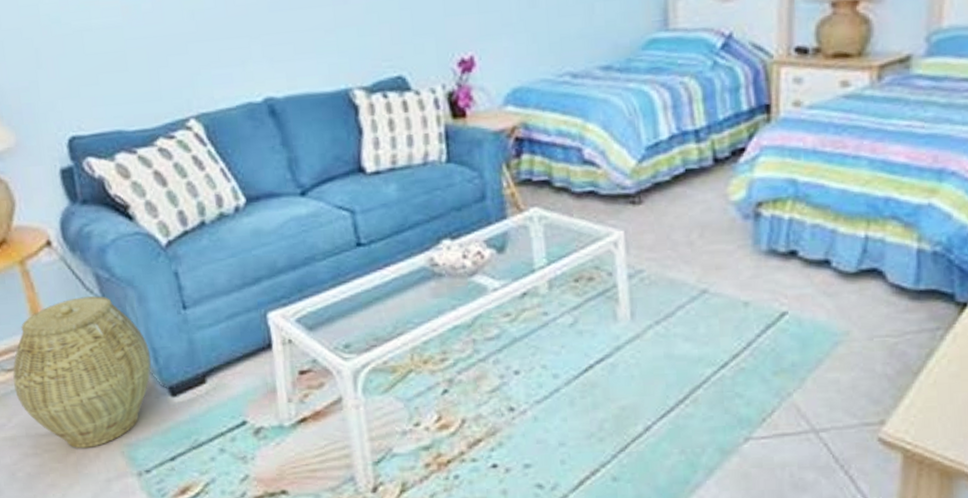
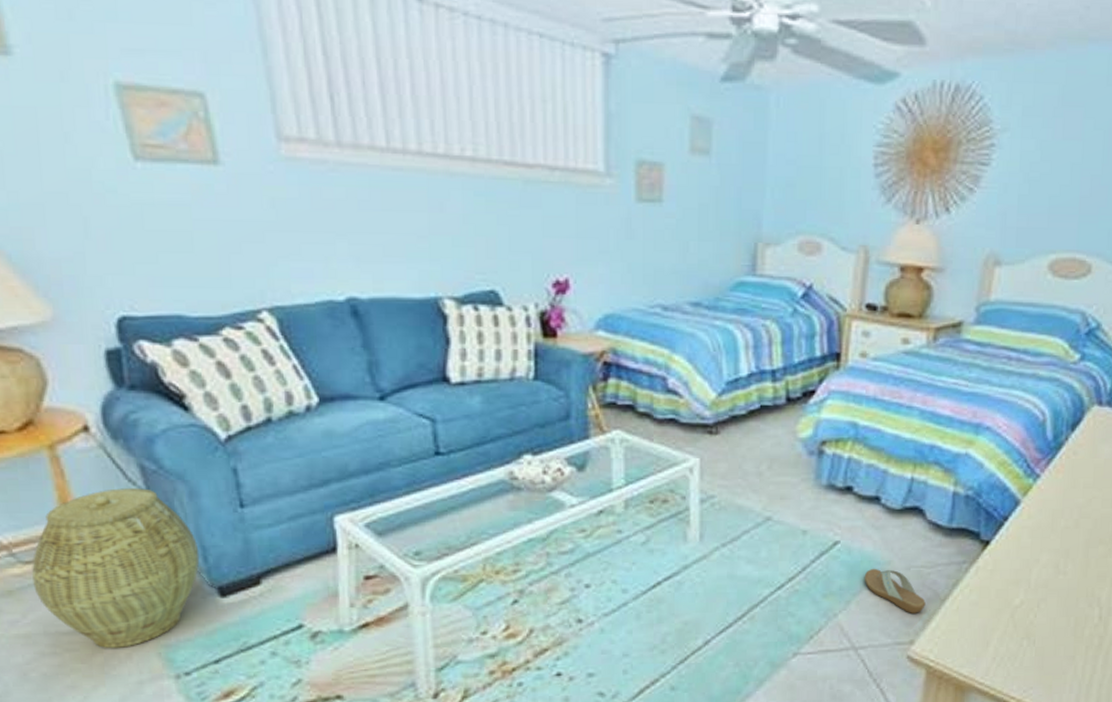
sandal: none [819,340,895,390] -> present [864,568,926,613]

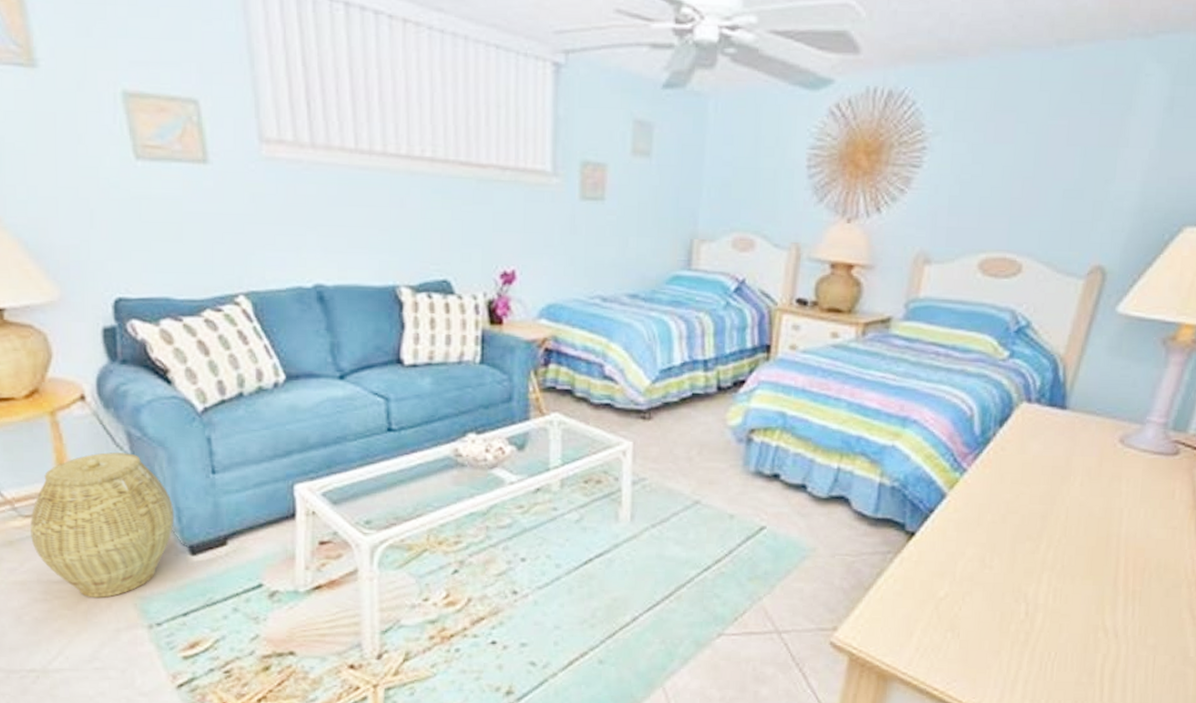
sandal: present [864,568,926,613] -> none [789,554,850,601]

